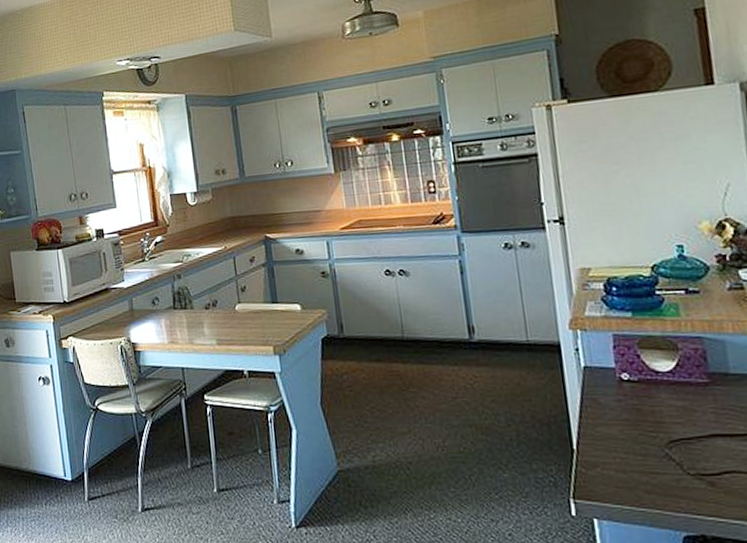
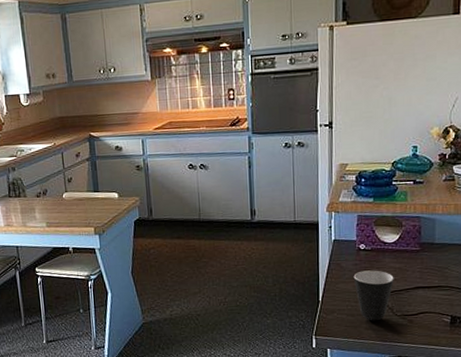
mug: none [618,409,678,481] -> present [353,270,394,321]

